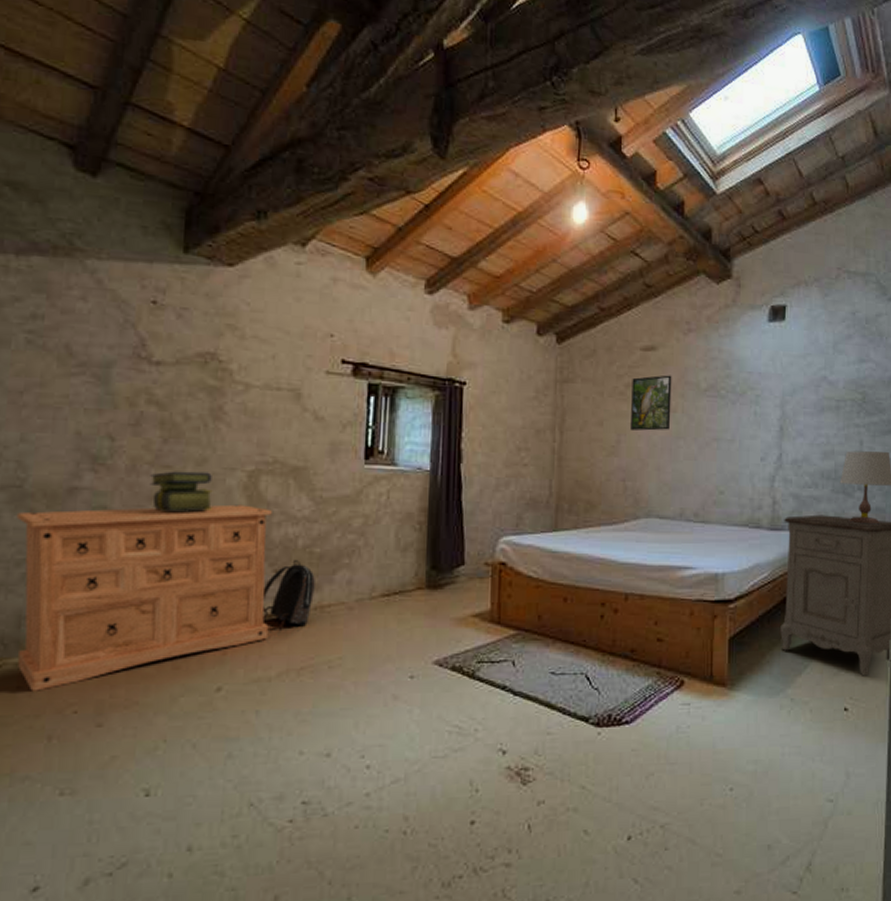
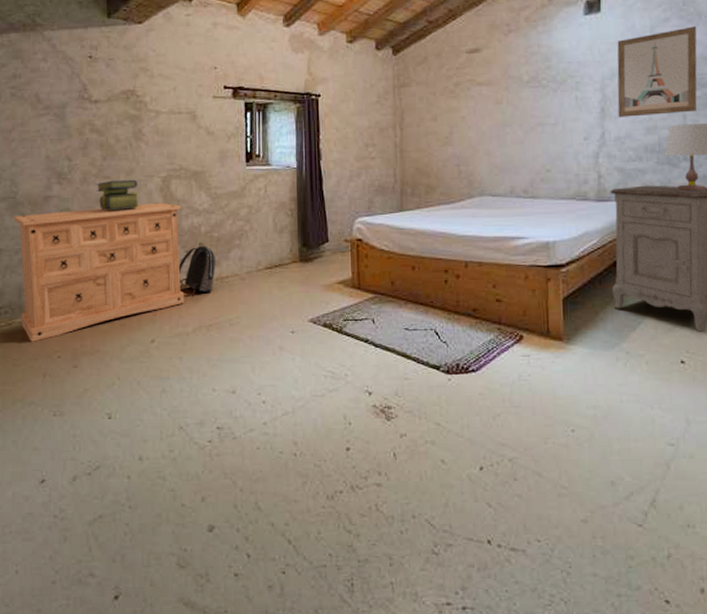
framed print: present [631,375,672,431] -> none [460,72,497,122]
wall art: none [797,347,878,439] -> present [617,26,697,117]

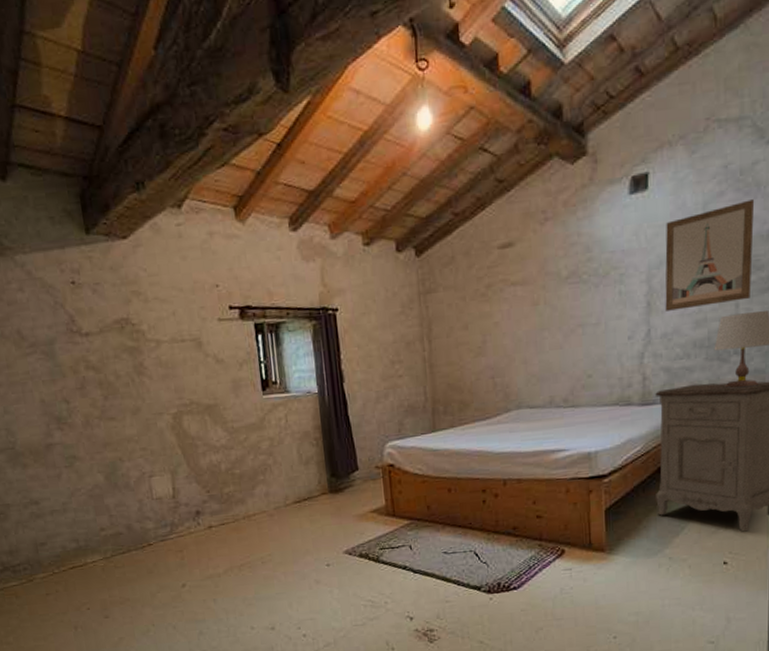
dresser: present [13,202,185,342] -> none [15,441,213,596]
stack of books: present [96,179,140,211] -> none [101,419,153,455]
backpack: present [178,243,216,296] -> none [201,481,241,537]

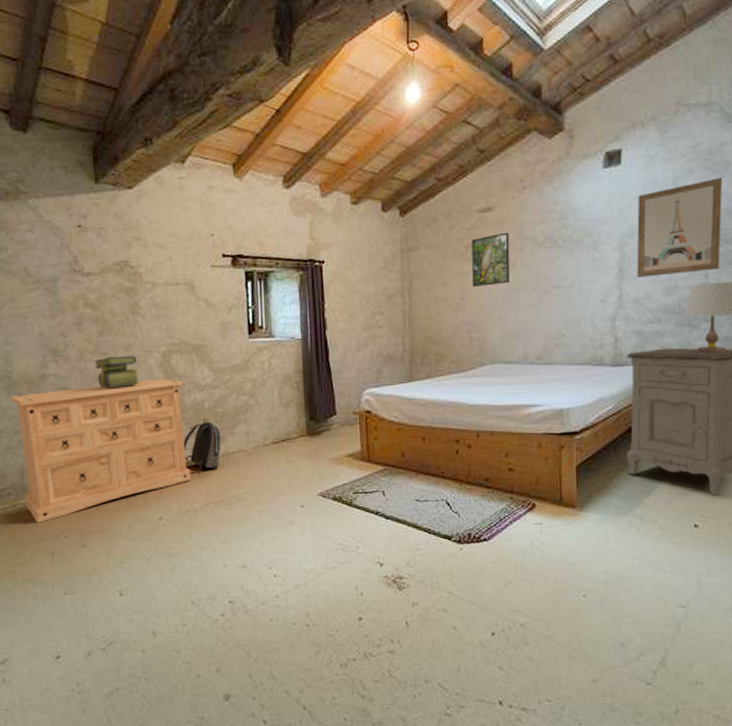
dresser: none [15,441,213,596] -> present [9,378,191,523]
stack of books: none [101,419,153,455] -> present [94,355,141,389]
backpack: none [201,481,241,537] -> present [183,419,221,473]
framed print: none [492,268,534,329] -> present [471,232,511,287]

